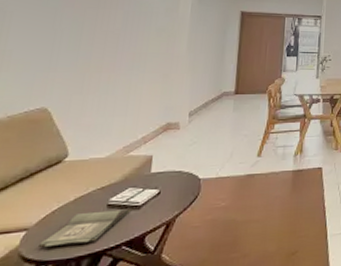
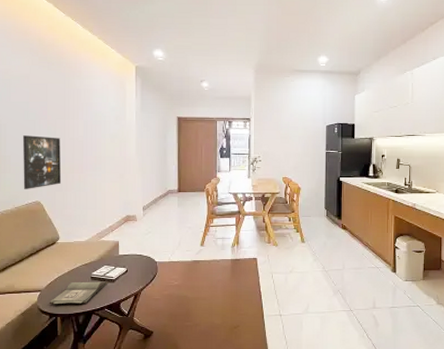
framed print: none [25,25,90,93] -> present [23,135,62,189]

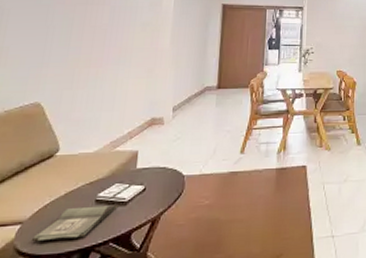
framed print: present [23,135,62,189] -> none [20,22,79,88]

